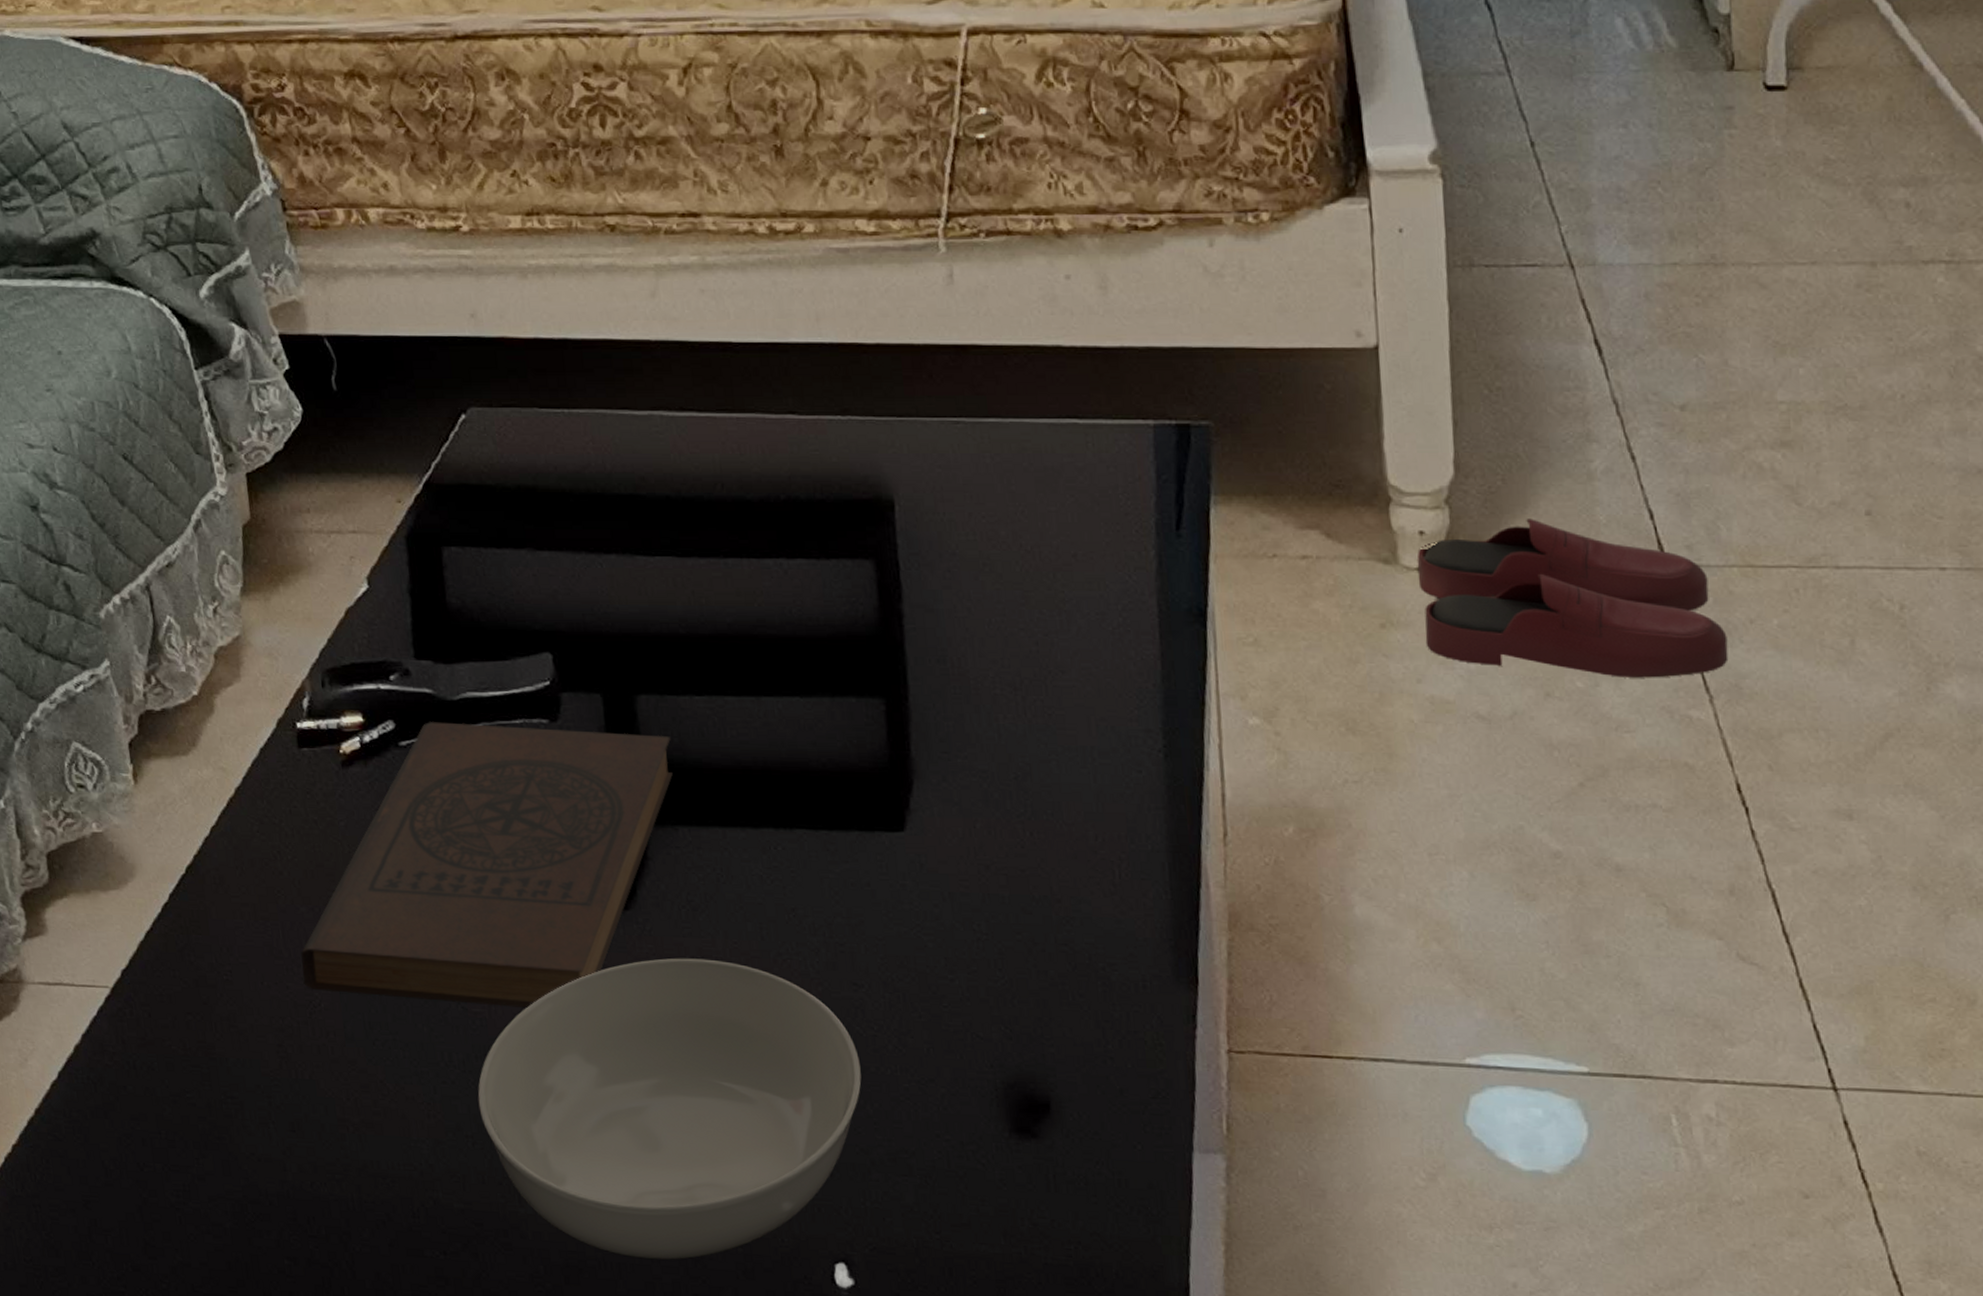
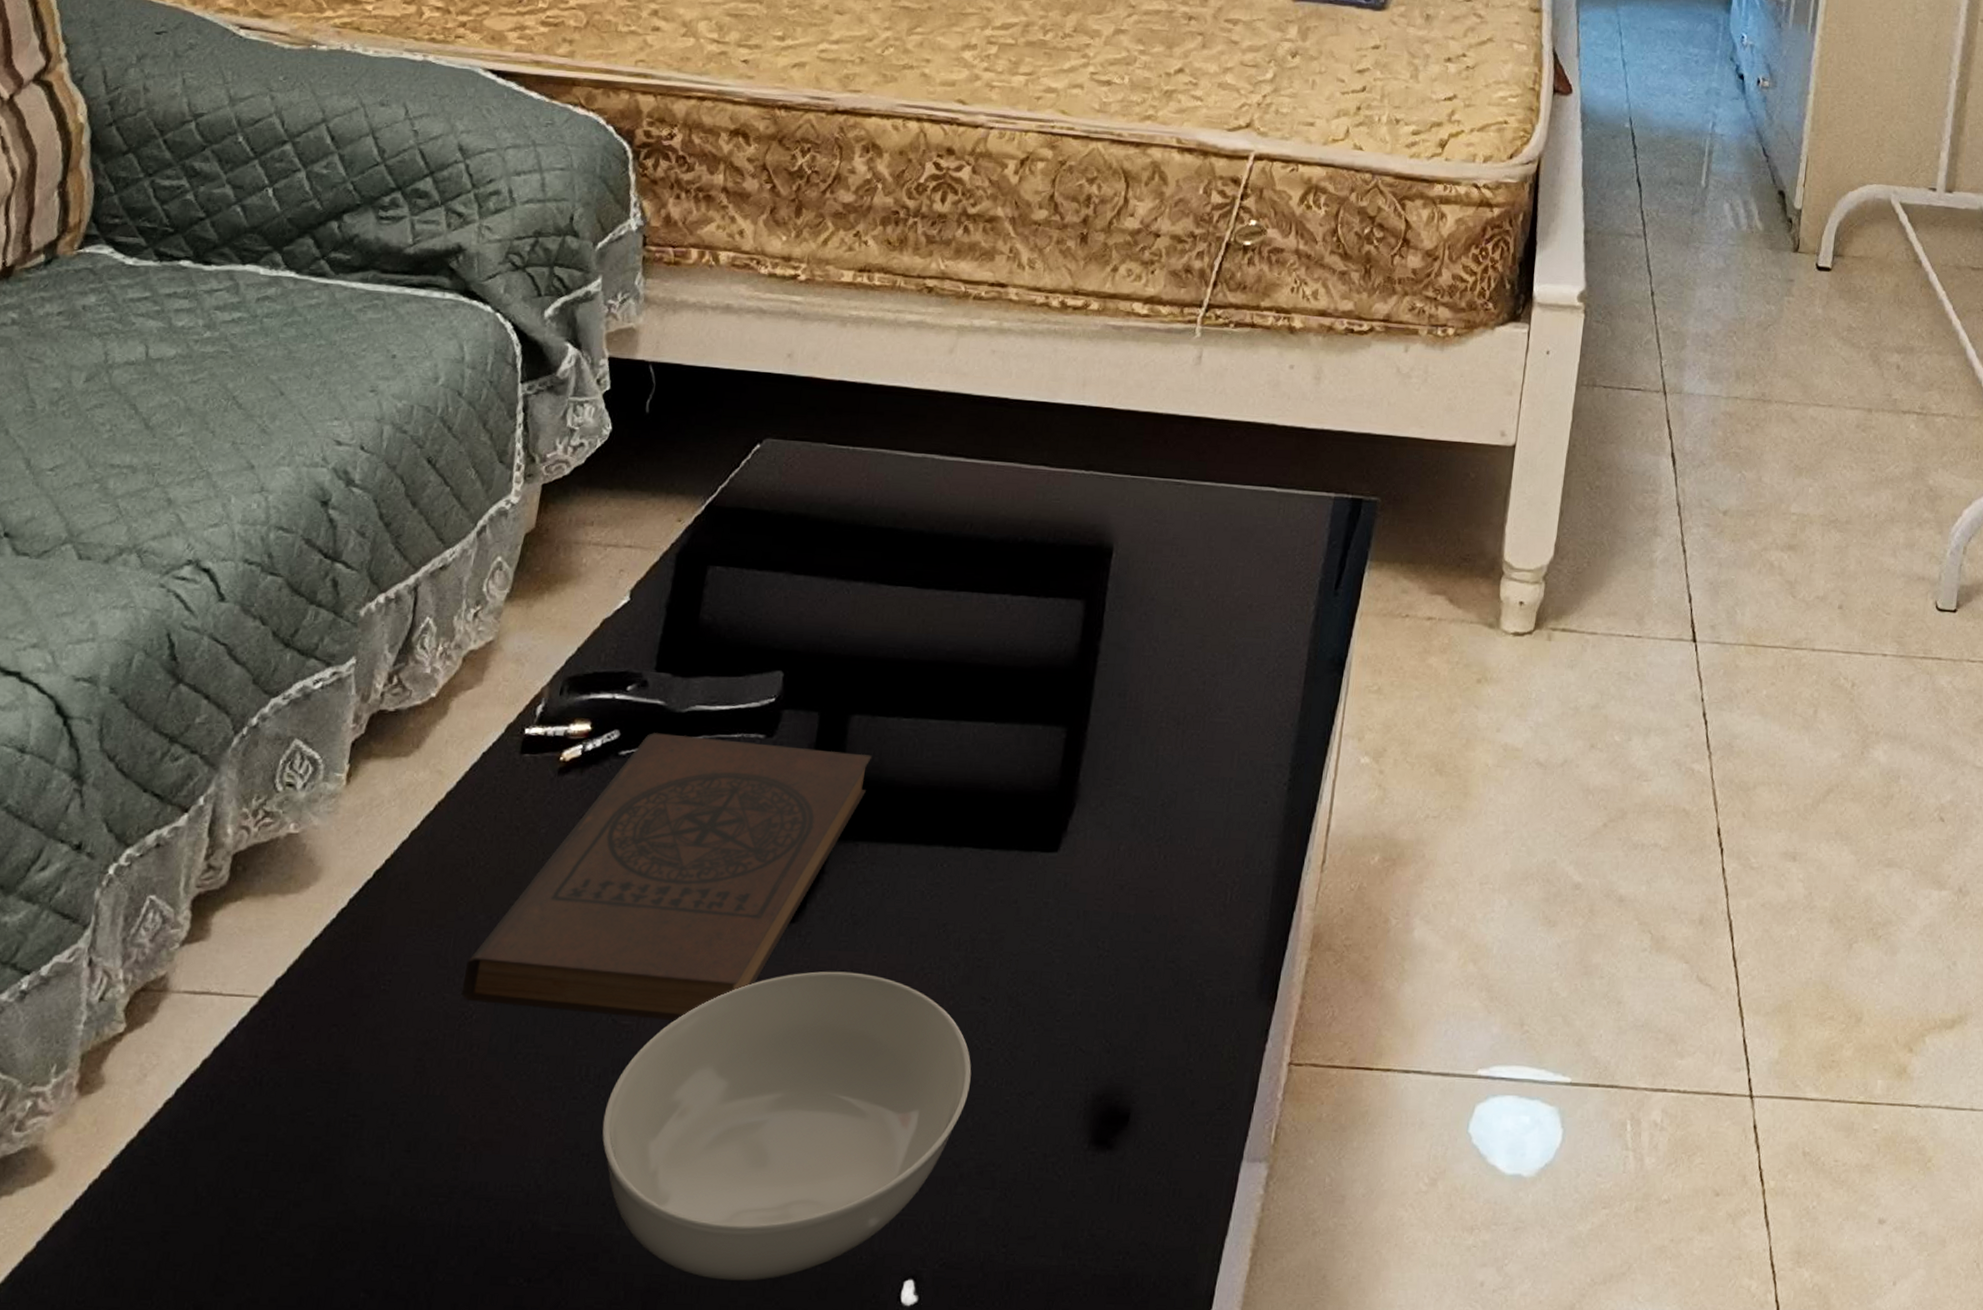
slippers: present [1418,519,1729,678] -> none [1509,596,1729,736]

